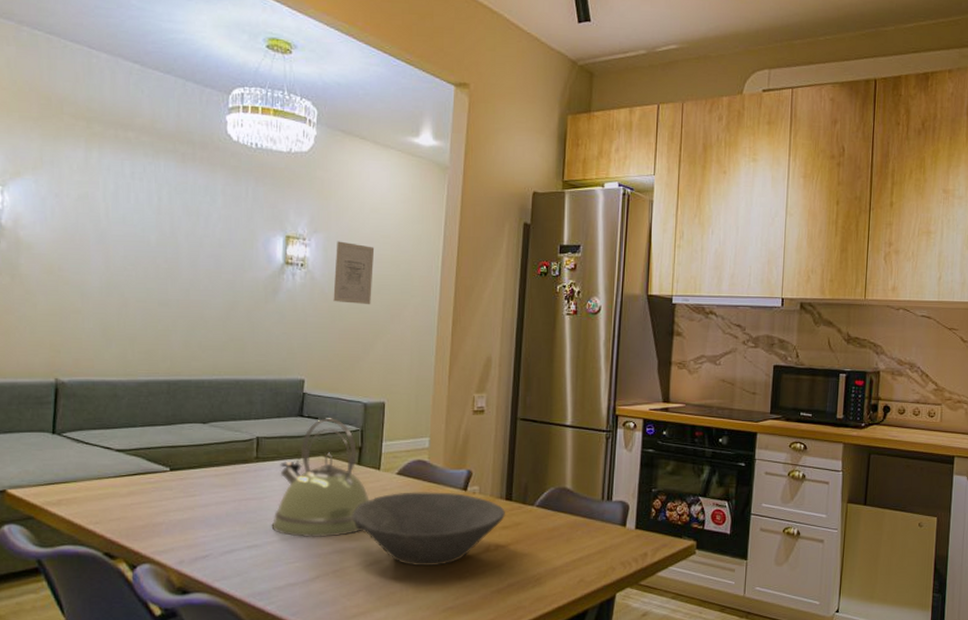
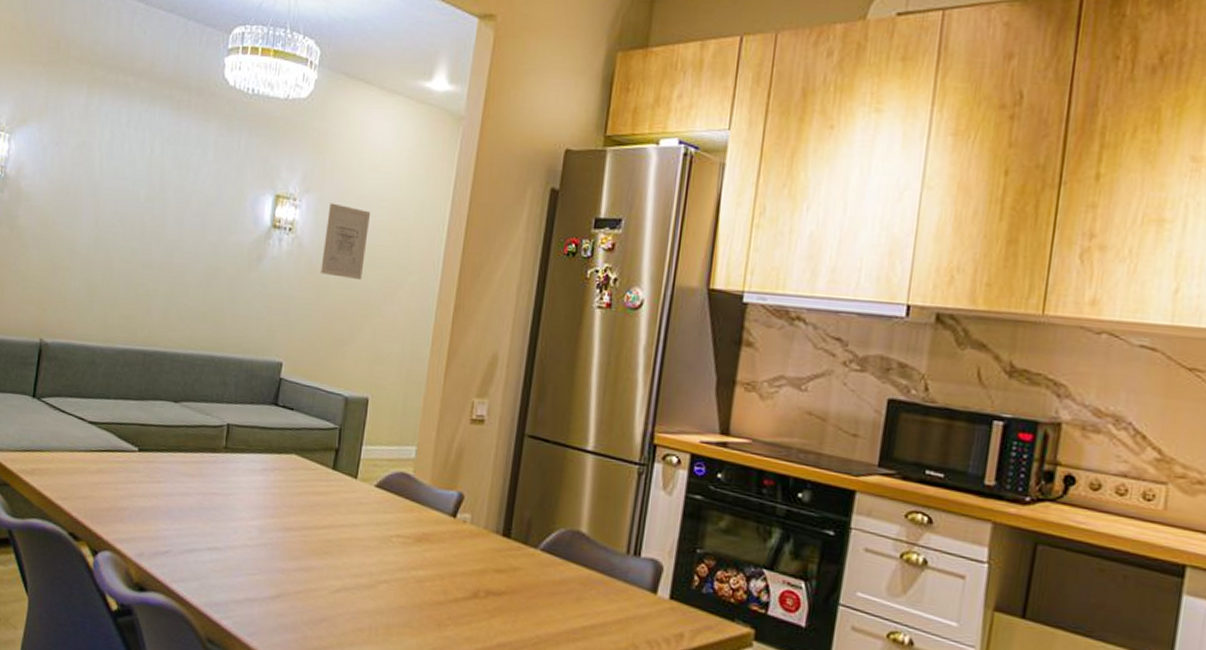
kettle: present [271,418,369,538] -> none [234,409,343,552]
bowl: present [352,492,506,566] -> none [321,508,502,606]

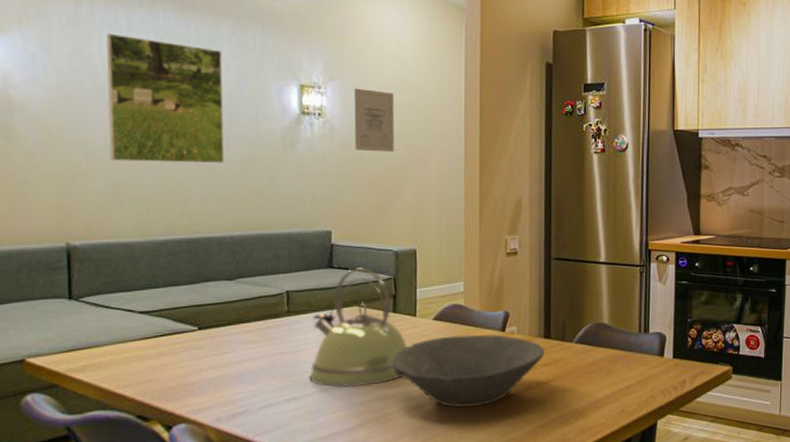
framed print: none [90,129,206,274] -> present [106,33,224,164]
kettle: none [234,409,343,552] -> present [309,267,408,388]
bowl: none [321,508,502,606] -> present [390,334,546,408]

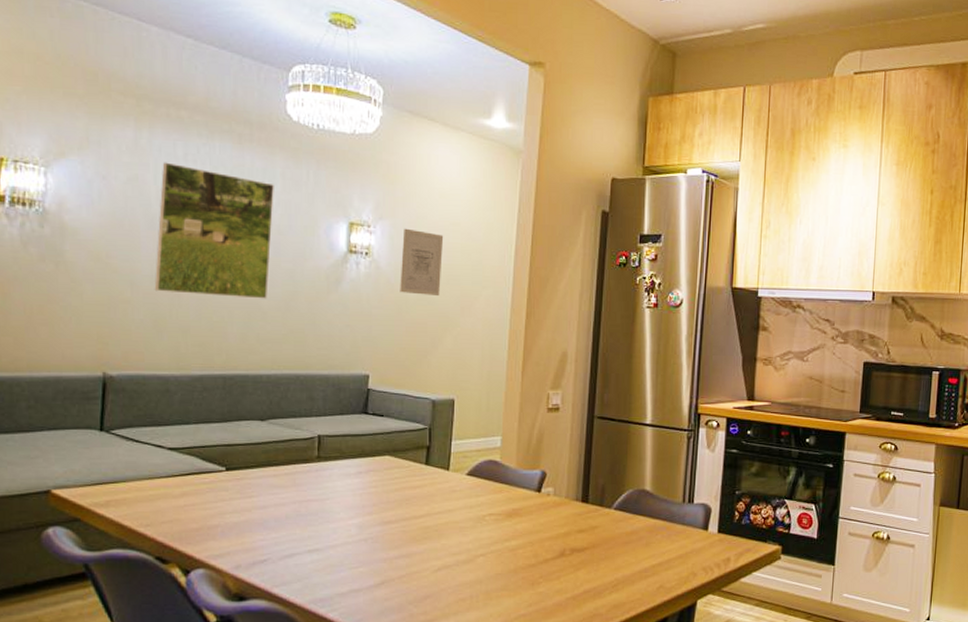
kettle: present [309,267,408,388] -> none [334,415,438,542]
bowl: present [390,334,546,408] -> none [419,493,582,571]

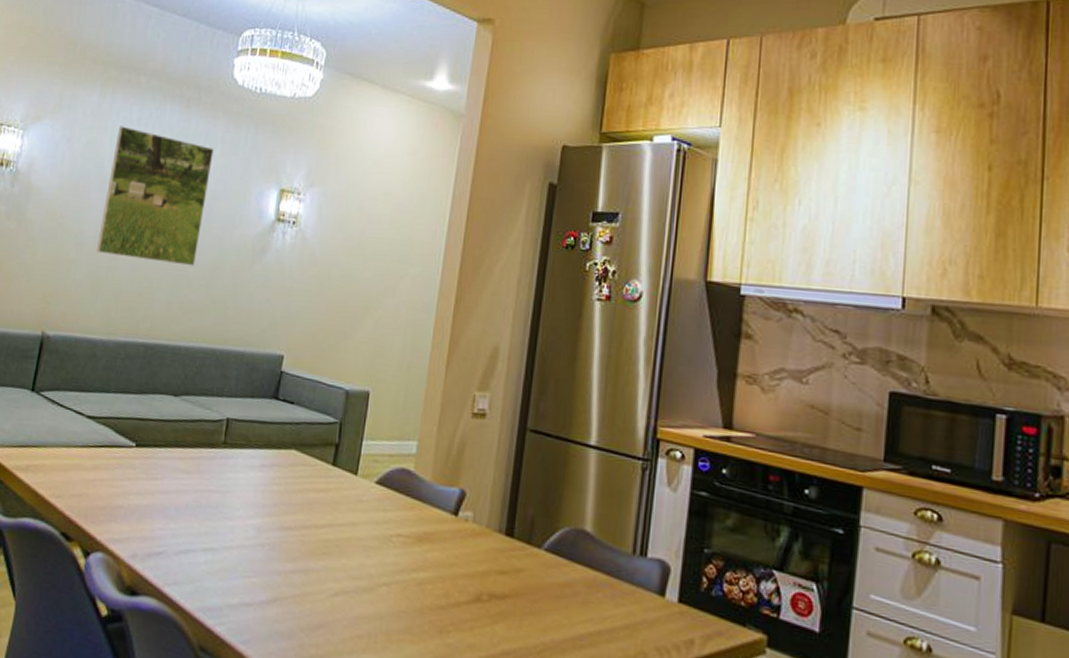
wall art: present [400,228,444,297] -> none [323,197,374,273]

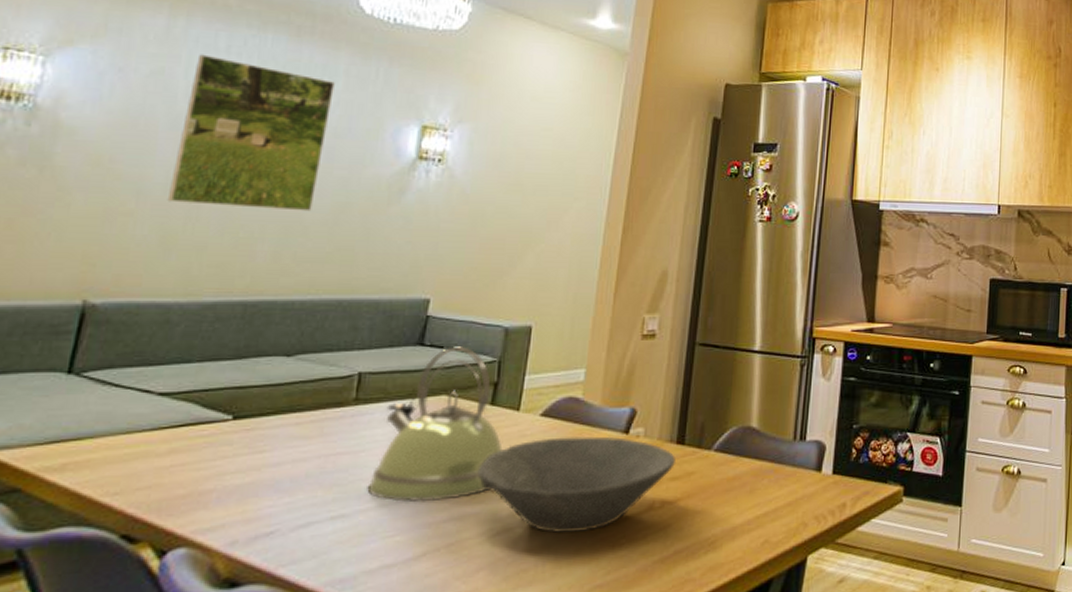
kettle: none [231,403,342,553] -> present [367,346,503,502]
bowl: none [320,506,505,610] -> present [477,436,677,533]

